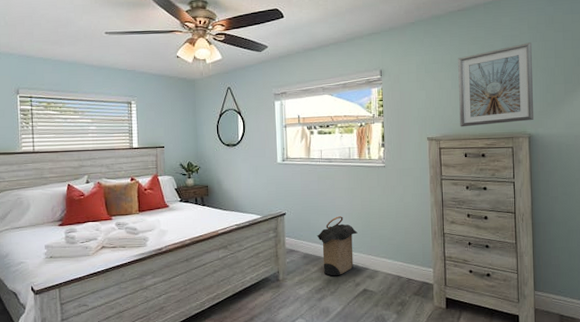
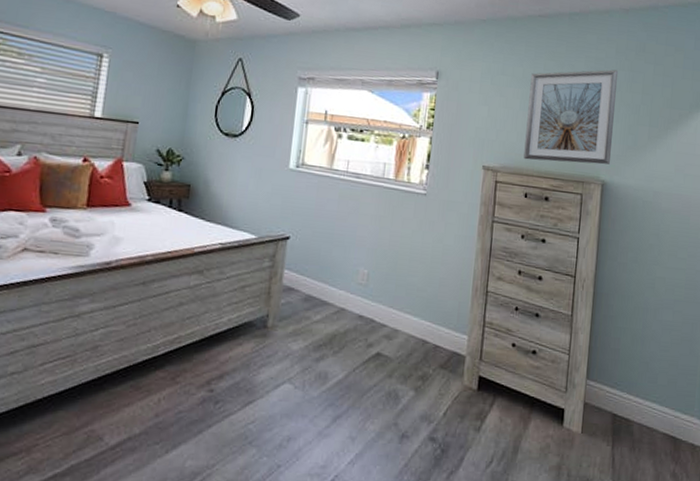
laundry hamper: present [316,216,358,276] -> none [326,251,380,331]

